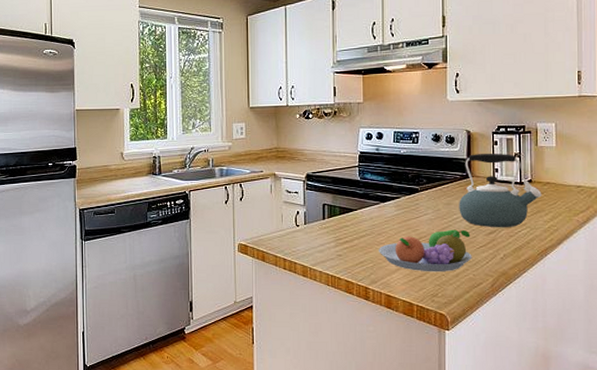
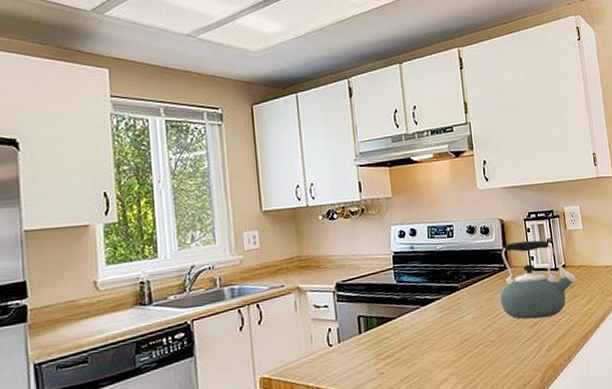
fruit bowl: present [379,229,472,272] -> none [424,325,519,378]

